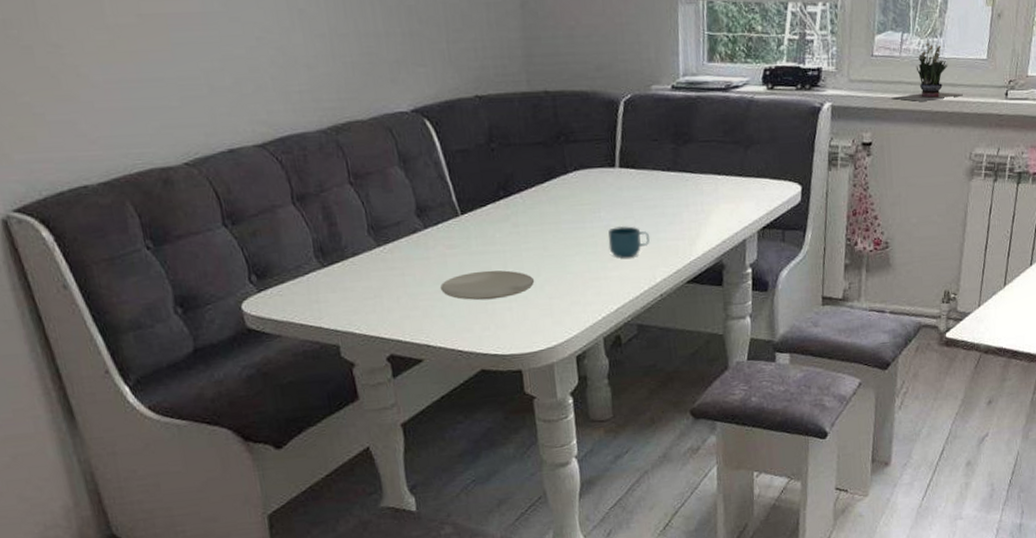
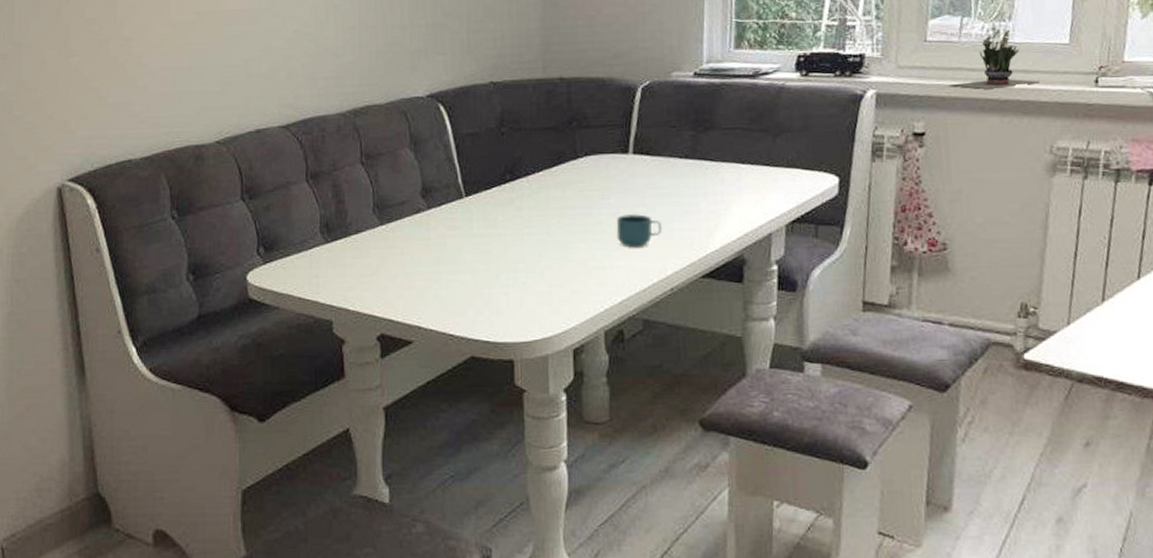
plate: present [440,270,535,300] -> none [437,253,535,284]

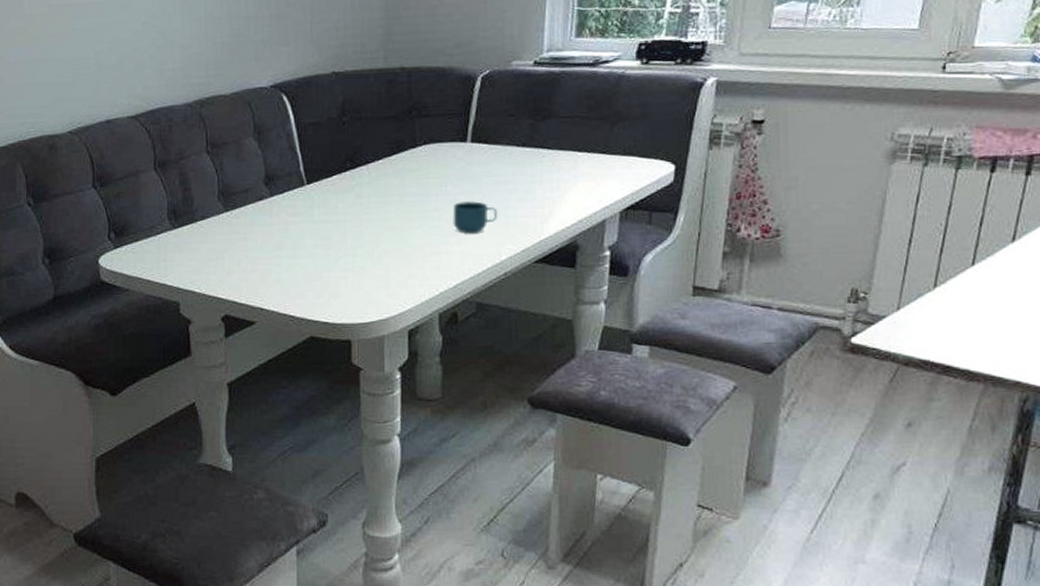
potted flower: present [949,27,1039,89] -> none [791,13,885,76]

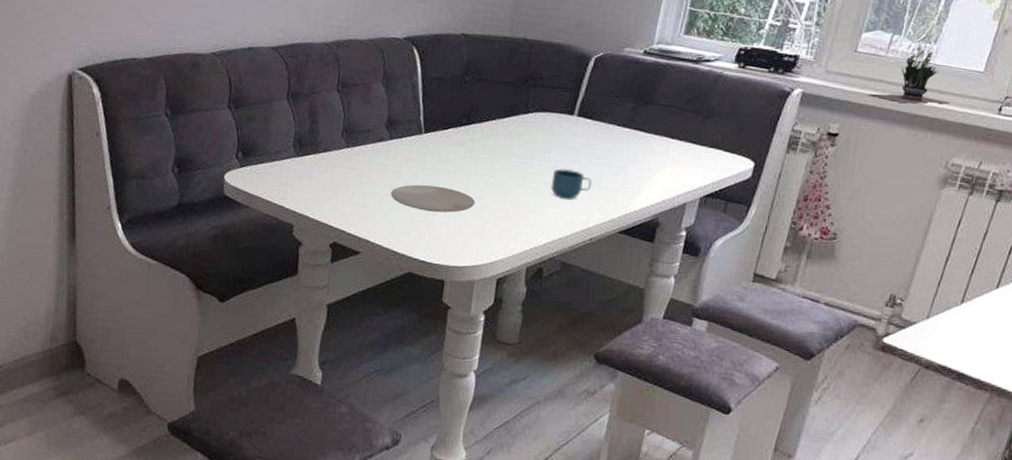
plate: none [279,239,373,268] -> present [390,184,476,213]
potted flower: none [791,13,885,76] -> present [868,47,949,104]

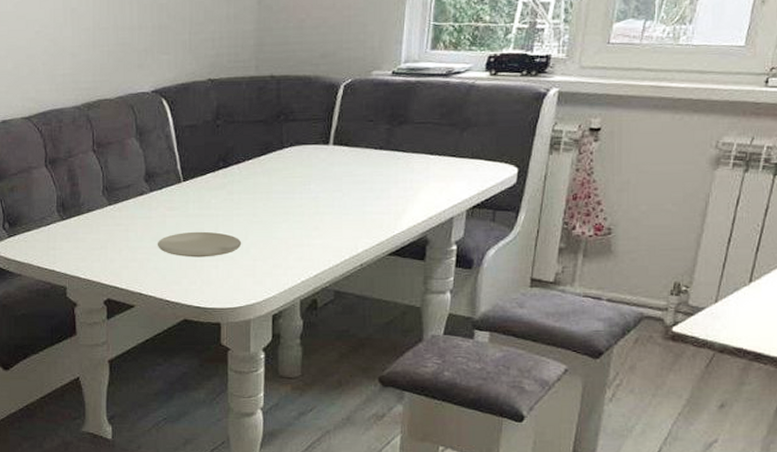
cup: present [550,168,592,198] -> none [315,198,355,228]
potted flower: present [868,47,949,104] -> none [627,30,712,88]

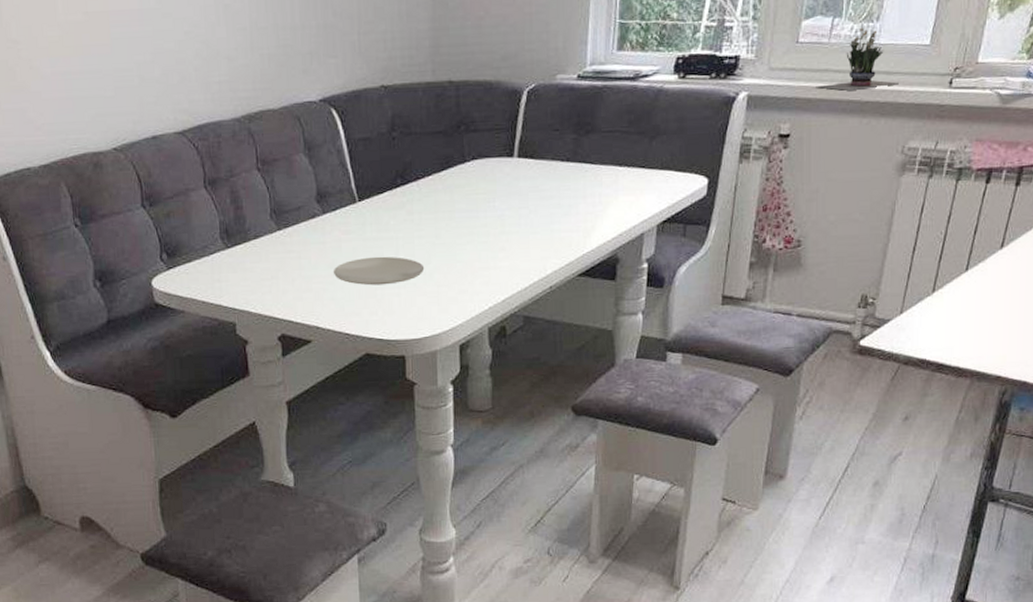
potted flower: none [627,30,712,88] -> present [816,28,899,91]

